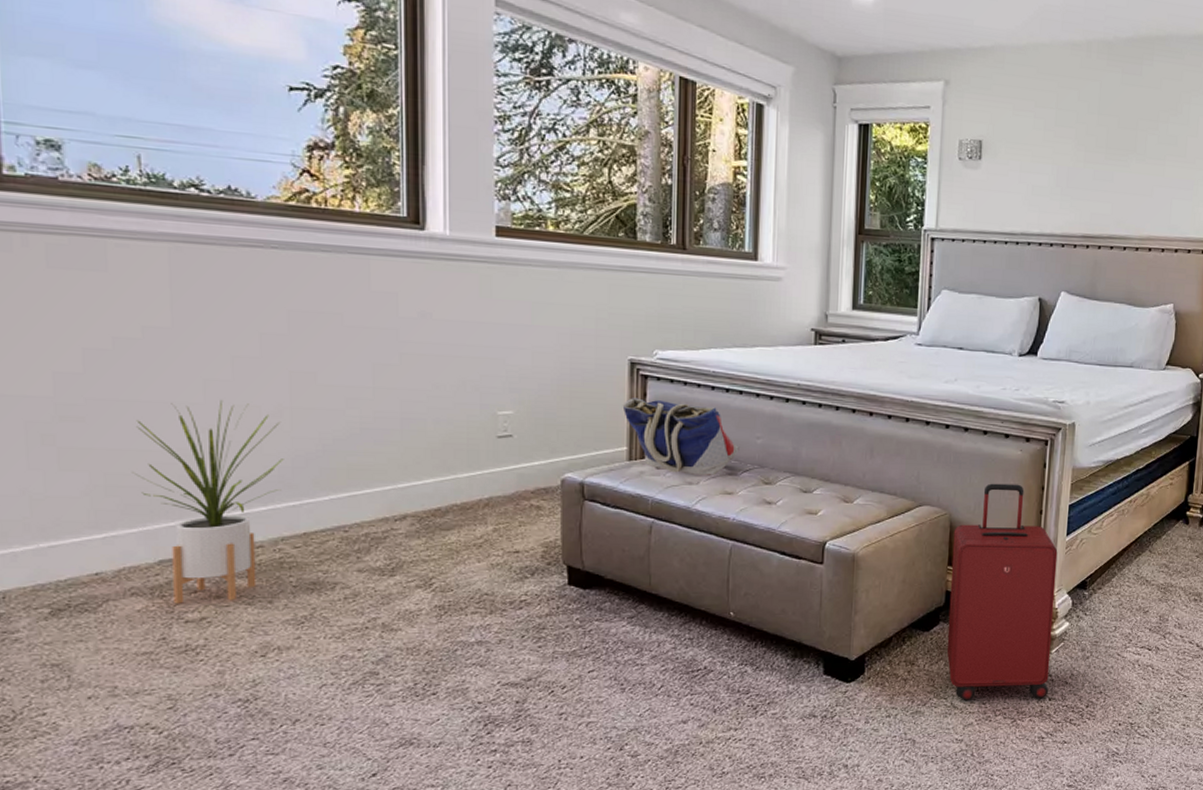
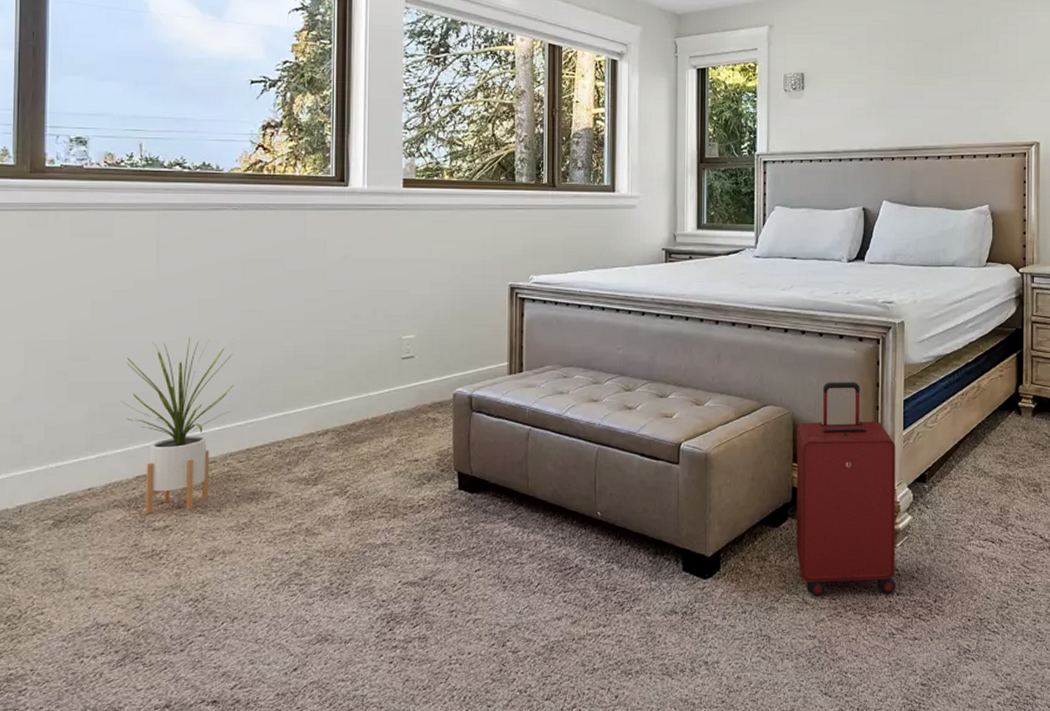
tote bag: present [622,398,739,476] -> none [504,318,603,386]

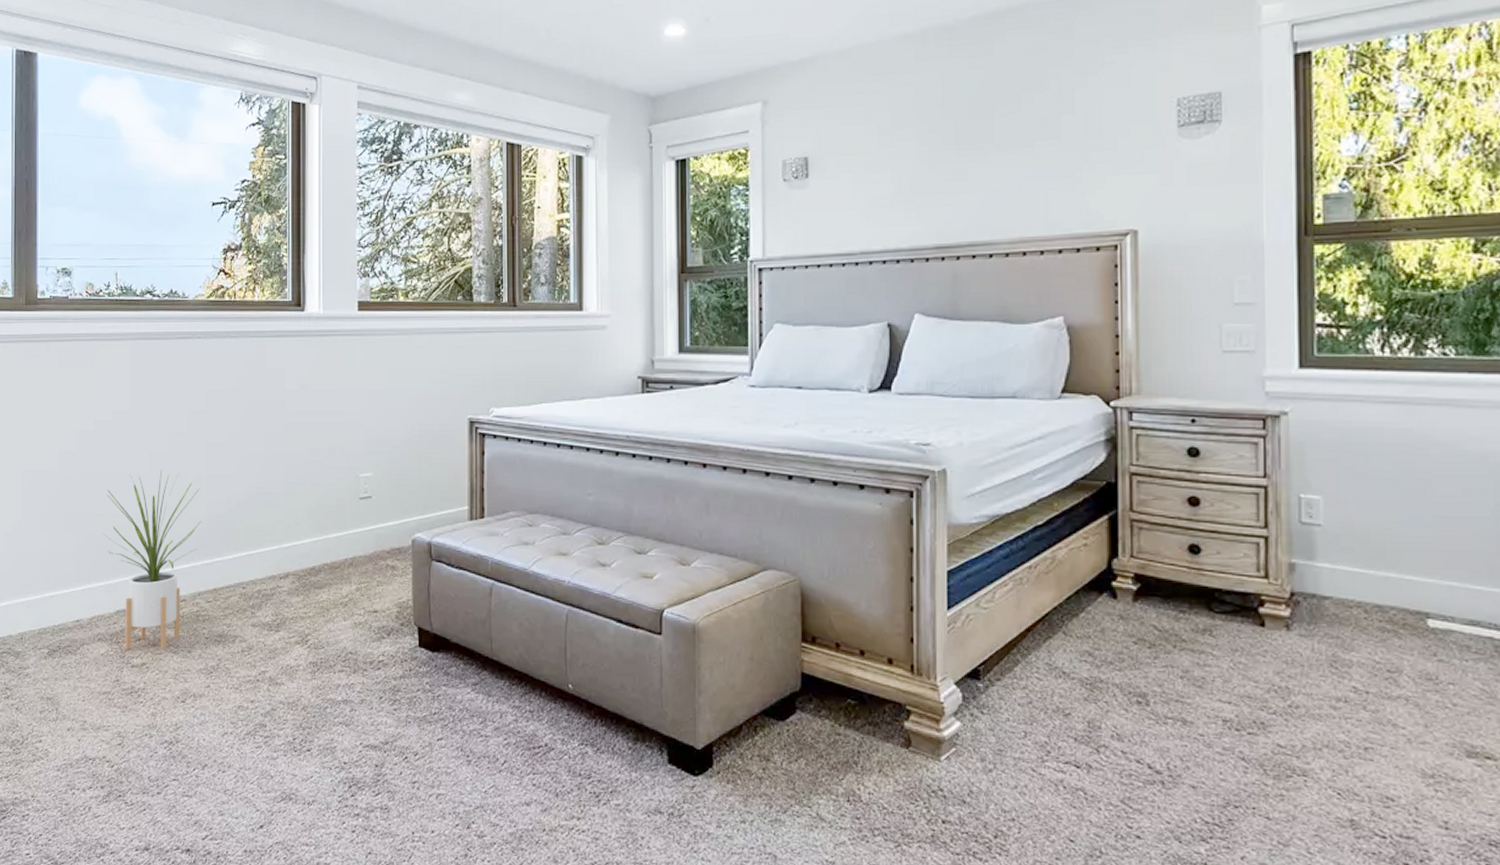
suitcase: present [796,382,896,596] -> none [806,543,941,820]

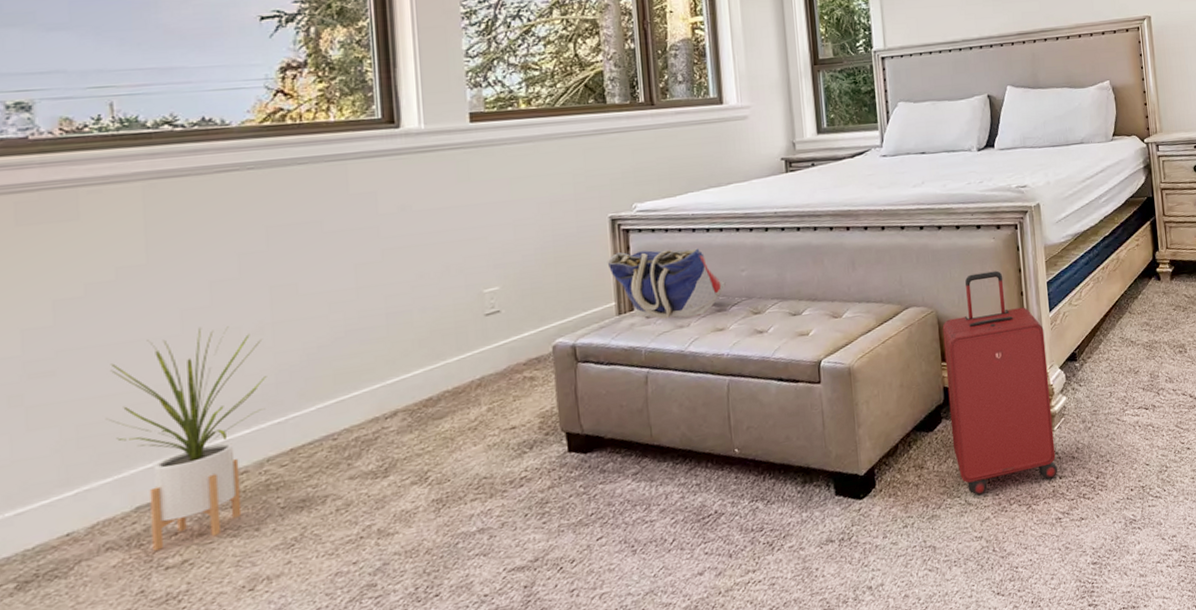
tote bag: none [463,456,572,536] -> present [607,248,726,320]
suitcase: none [806,543,941,820] -> present [942,270,1058,495]

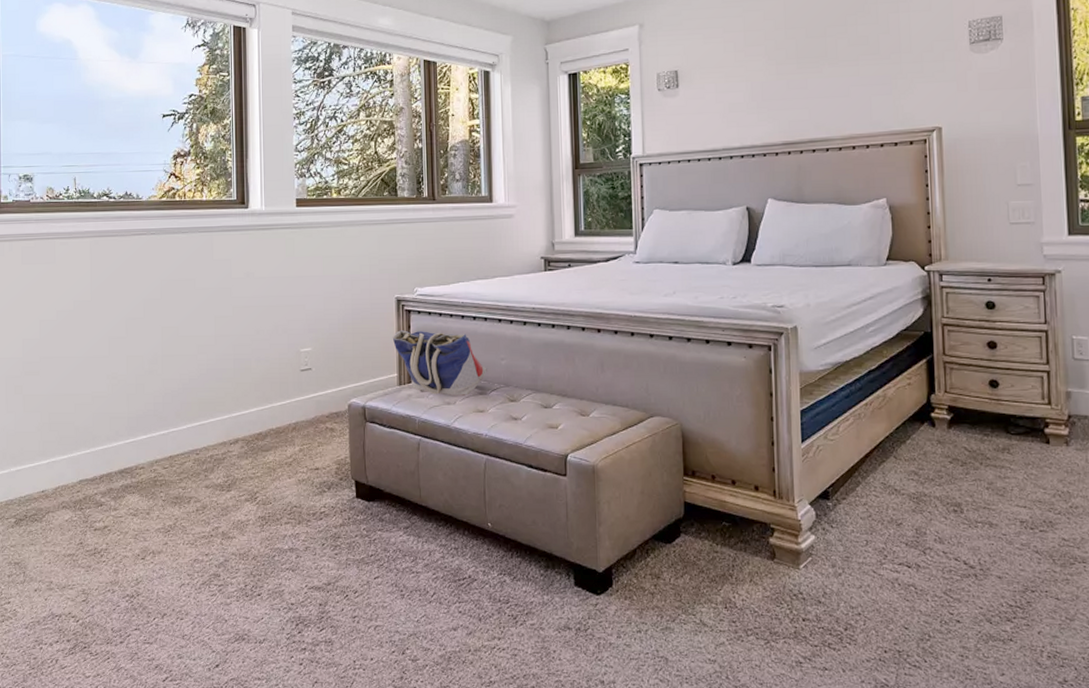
house plant: present [105,326,267,551] -> none [65,352,158,515]
suitcase: present [942,270,1058,495] -> none [686,391,802,619]

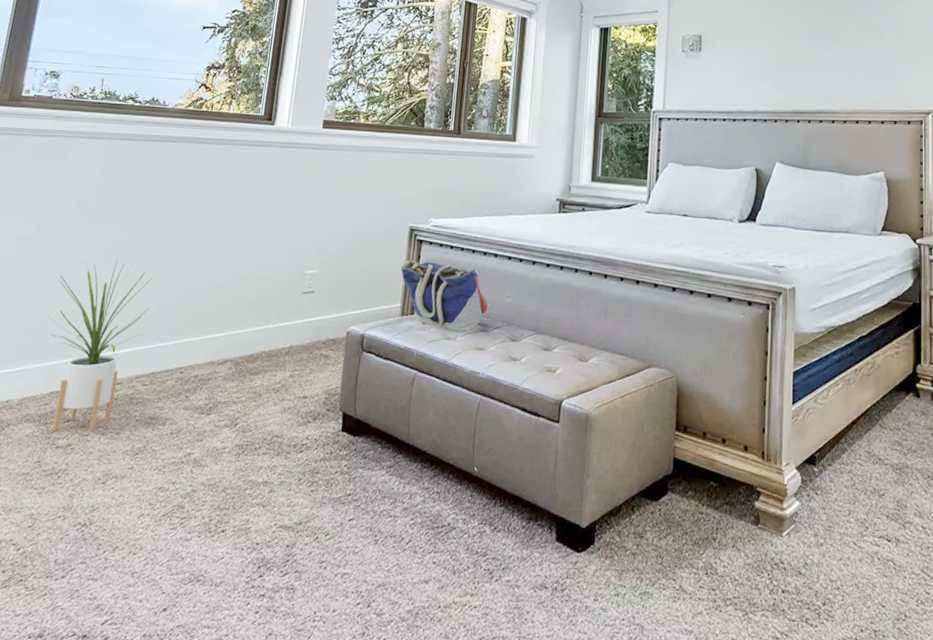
house plant: none [65,352,158,515] -> present [48,259,152,431]

